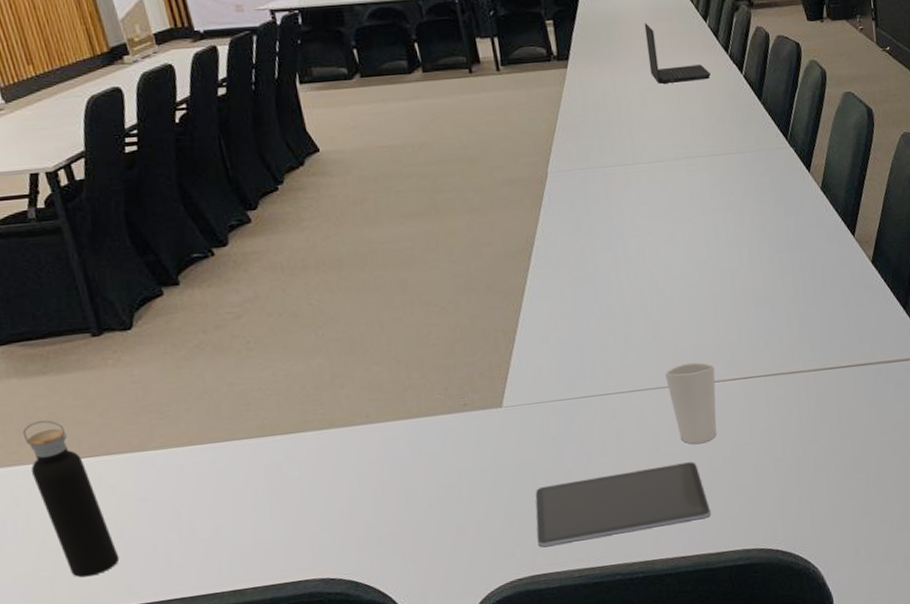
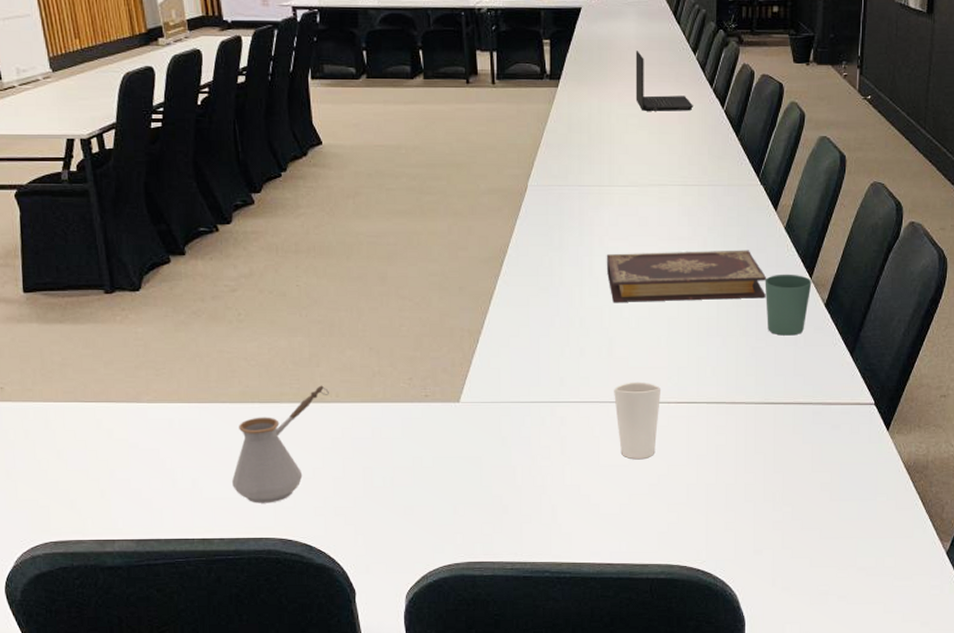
water bottle: present [22,420,120,577] -> none [37,364,108,509]
coffee pot: none [259,407,358,544] -> present [231,385,329,504]
tablet: present [535,462,711,548] -> none [477,476,640,538]
book: none [639,214,810,283] -> present [606,250,767,302]
dixie cup: none [807,234,856,298] -> present [765,274,812,336]

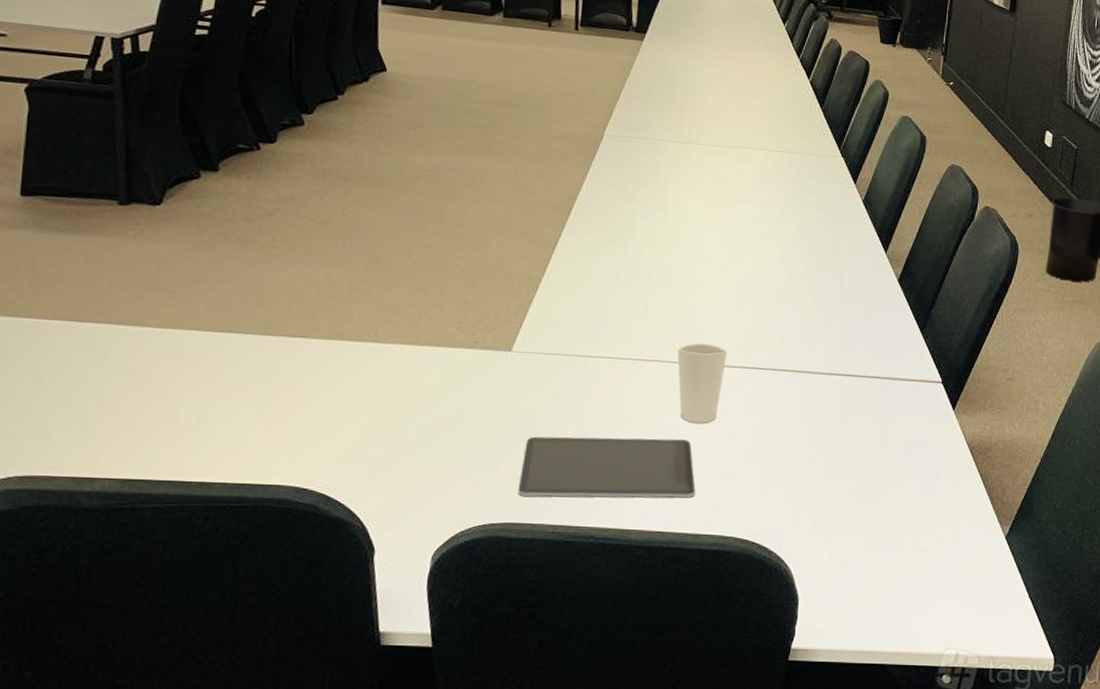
coffee pot: present [231,385,329,504] -> none [243,322,367,447]
tablet: none [477,476,640,538] -> present [518,436,695,498]
book: present [606,250,767,302] -> none [679,211,842,268]
laptop: present [635,51,693,111] -> none [722,14,779,77]
dixie cup: present [765,274,812,336] -> none [839,246,887,308]

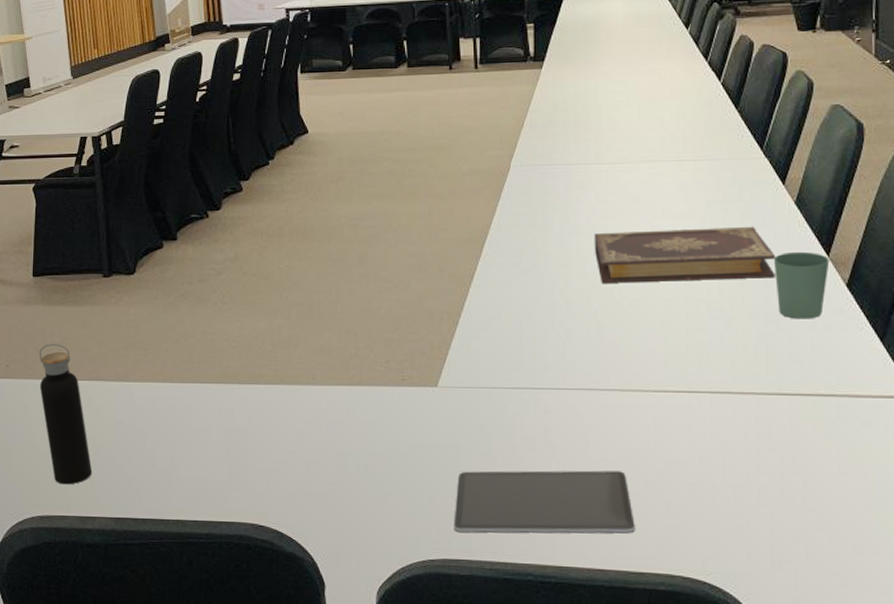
water bottle: none [24,277,94,441] -> present [39,344,92,485]
cup: present [677,343,727,424] -> none [604,368,656,454]
book: none [679,211,842,268] -> present [594,226,776,283]
dixie cup: none [839,246,887,308] -> present [773,251,830,319]

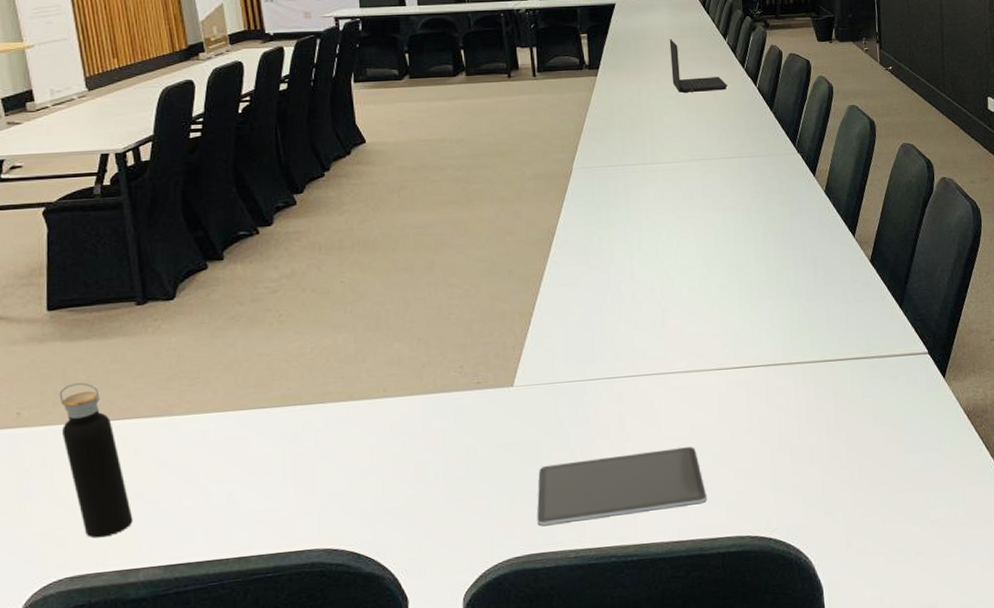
book: present [594,226,776,283] -> none [654,214,812,274]
laptop: none [623,29,687,87] -> present [669,39,727,93]
dixie cup: present [773,251,830,319] -> none [810,234,856,294]

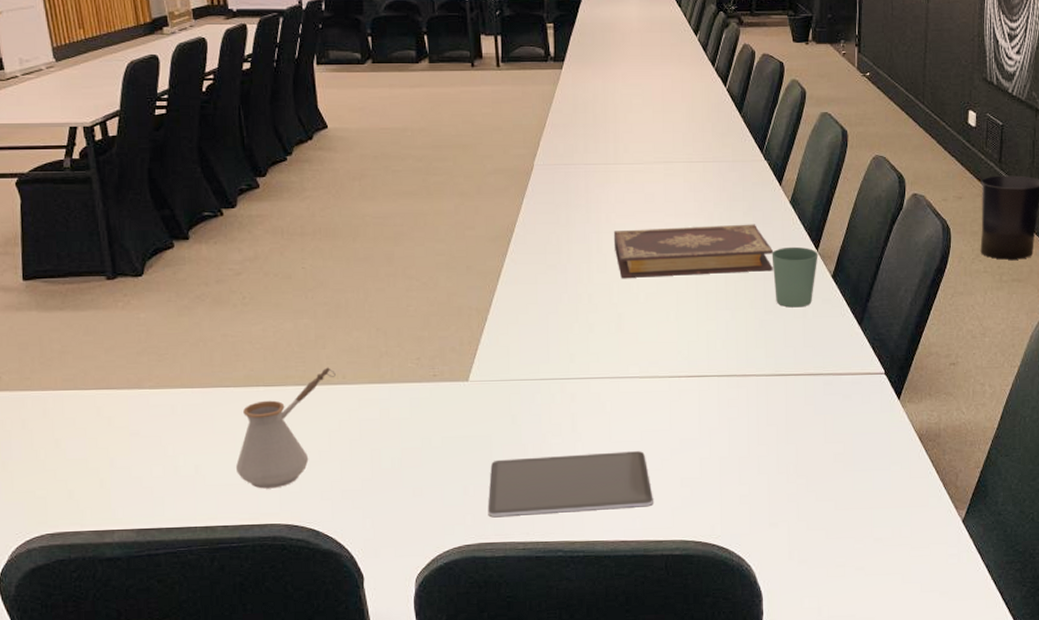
water bottle: present [59,383,133,538] -> none [36,352,108,499]
coffee pot: none [271,381,376,513] -> present [235,367,336,489]
book: none [654,214,812,274] -> present [613,224,774,278]
laptop: present [669,39,727,93] -> none [638,33,696,91]
dixie cup: none [810,234,856,294] -> present [771,246,818,308]

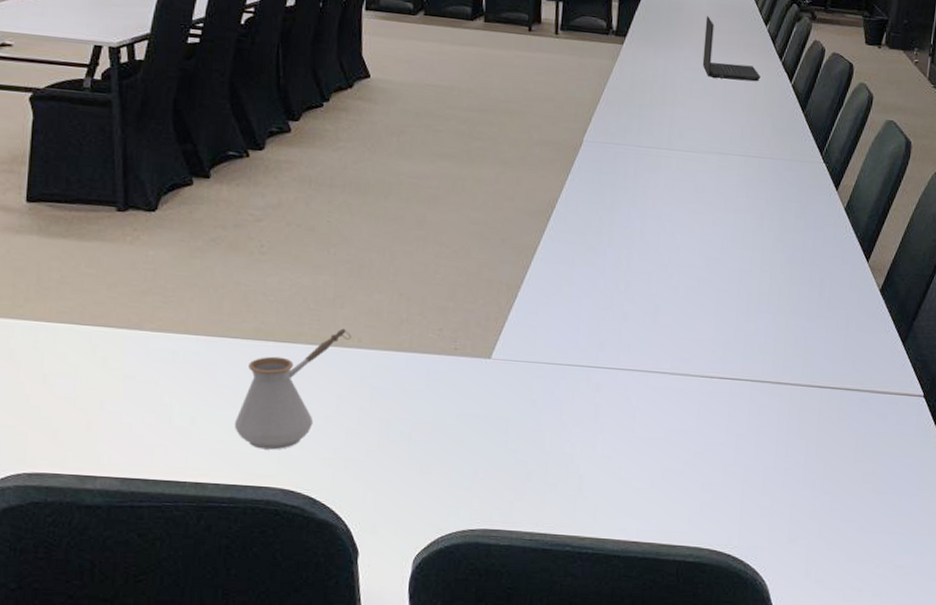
tablet: present [488,451,653,518] -> none [496,444,671,509]
book: present [613,224,774,278] -> none [657,218,823,278]
laptop: none [638,33,696,91] -> present [702,16,761,81]
dixie cup: present [771,246,818,308] -> none [819,255,868,319]

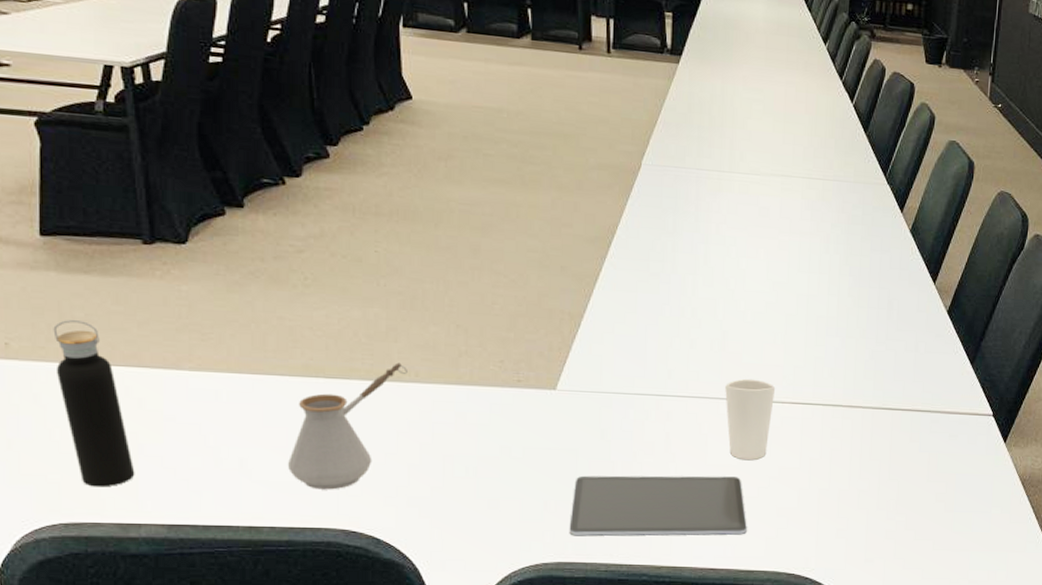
water bottle: none [31,281,95,440] -> present [53,320,135,487]
tablet: none [496,444,671,509] -> present [569,475,747,537]
cup: none [655,352,704,435] -> present [725,378,775,461]
laptop: present [702,16,761,81] -> none [761,34,821,101]

